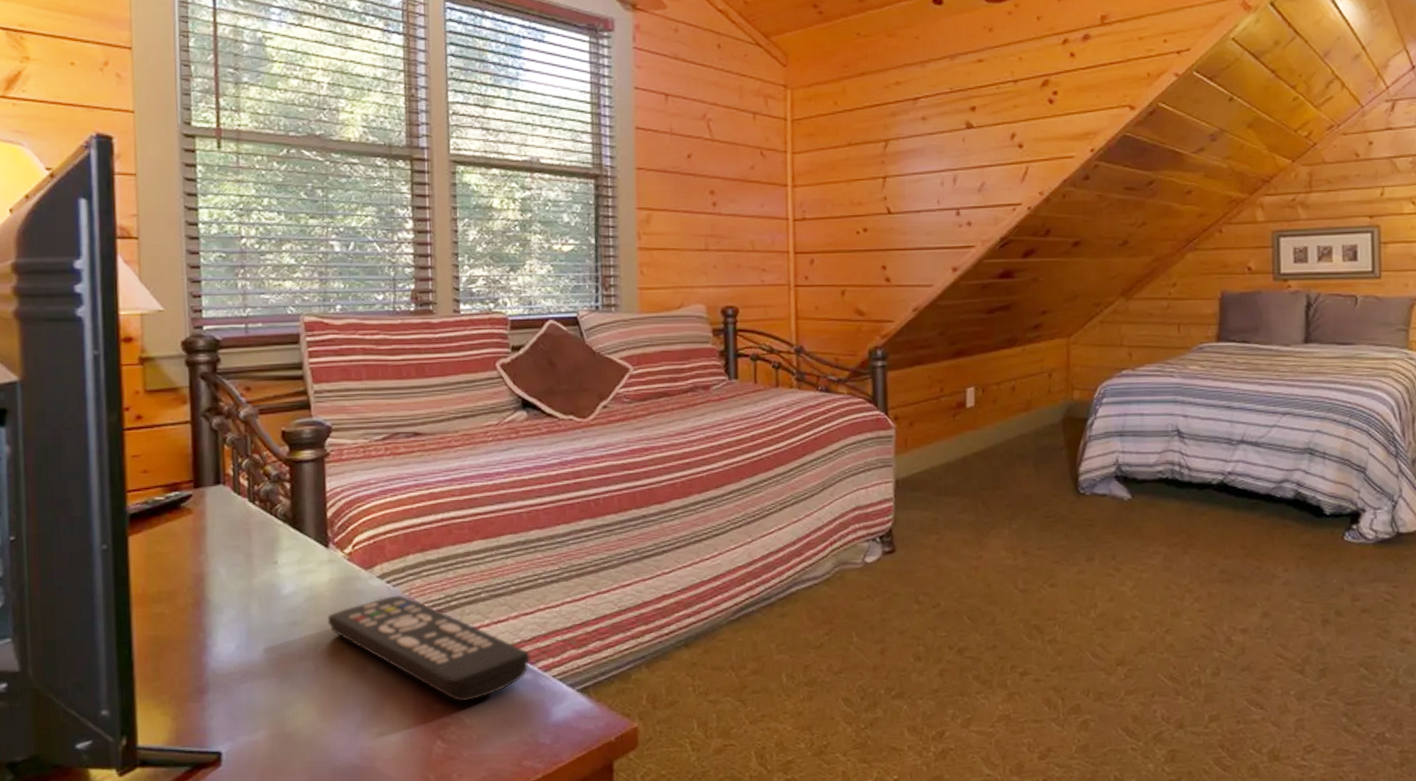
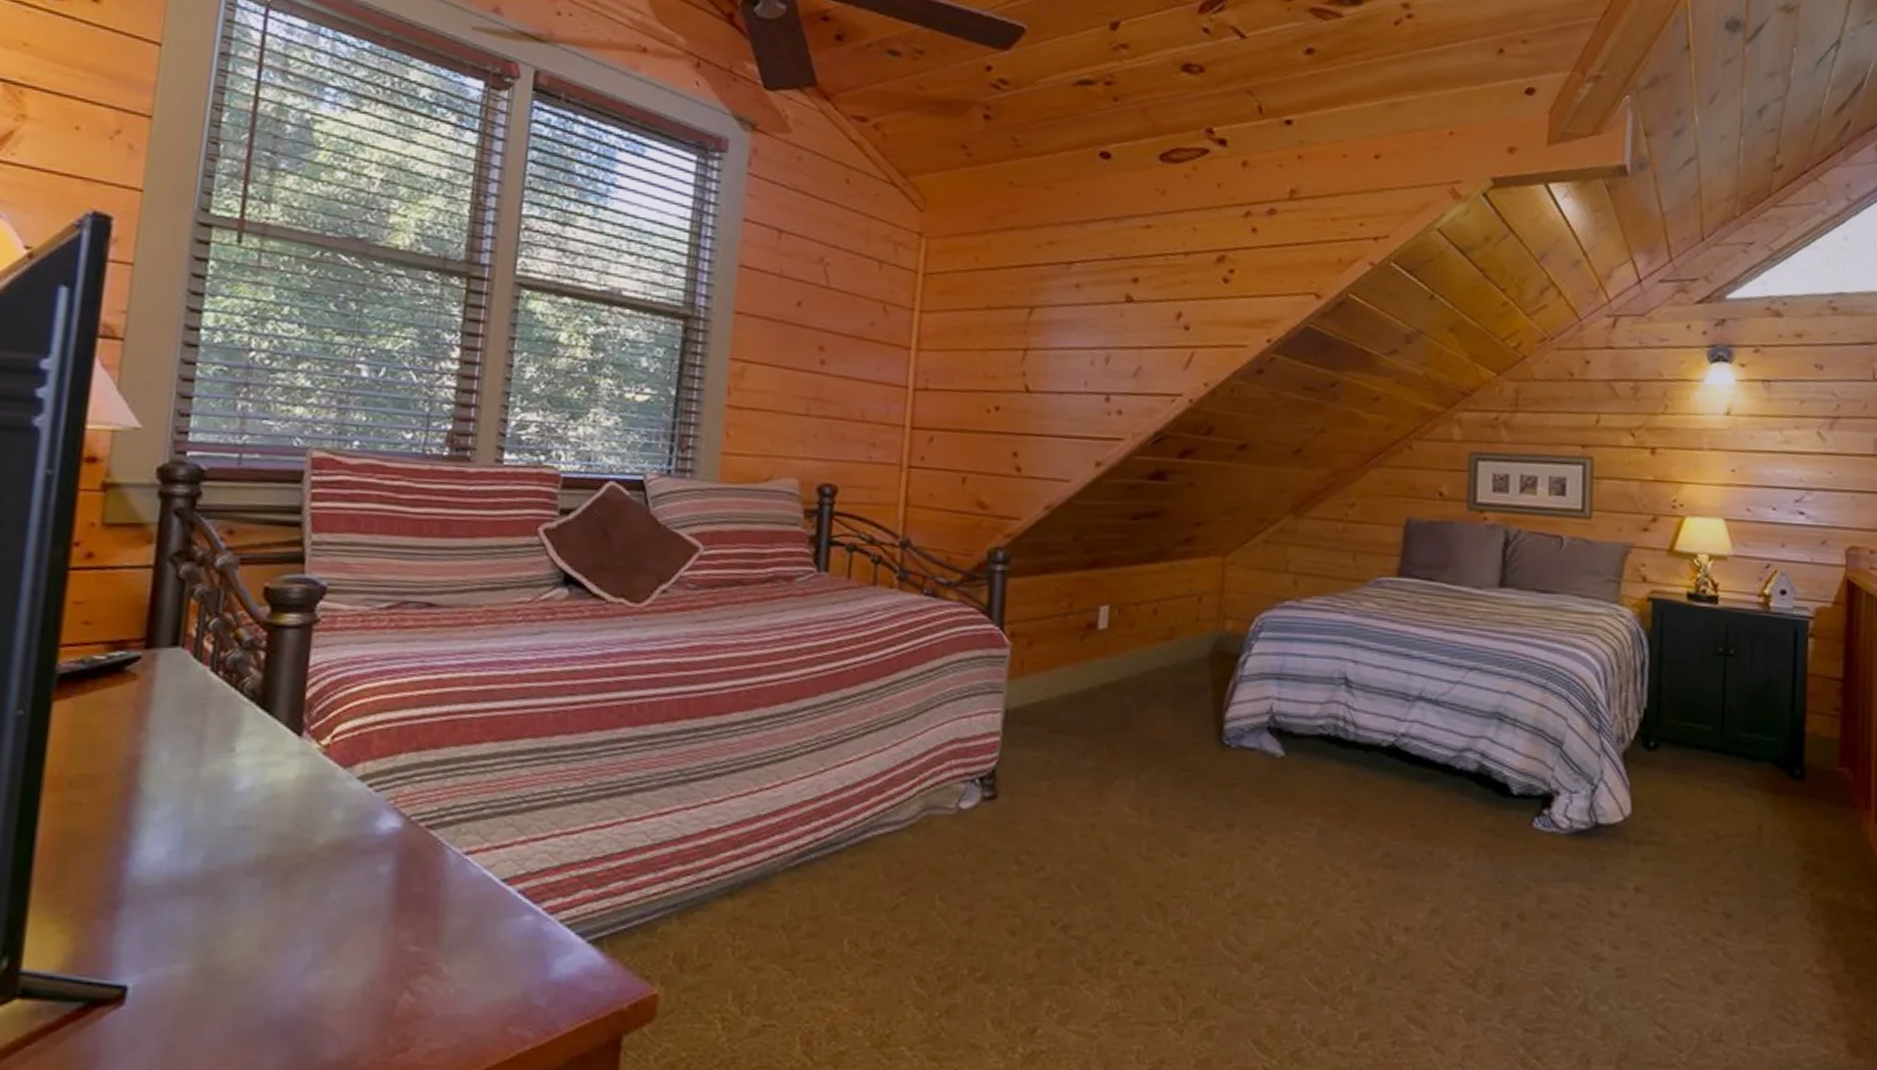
remote control: present [327,594,530,702] -> none [287,802,535,945]

